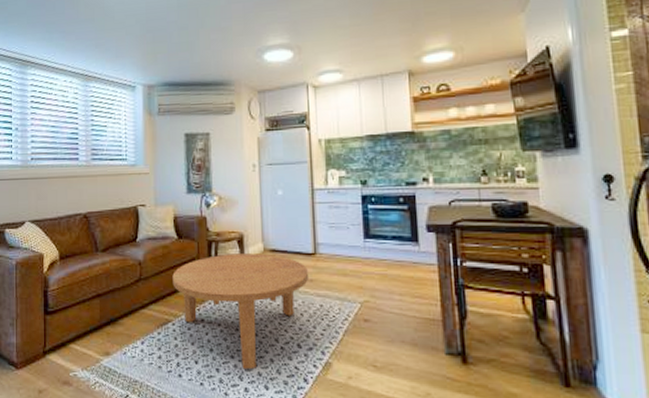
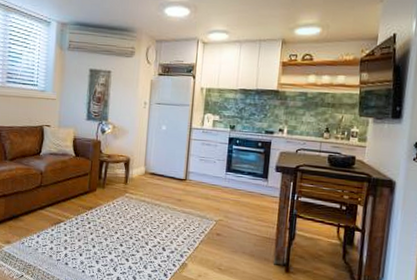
coffee table: present [172,253,308,370] -> none [67,172,178,264]

